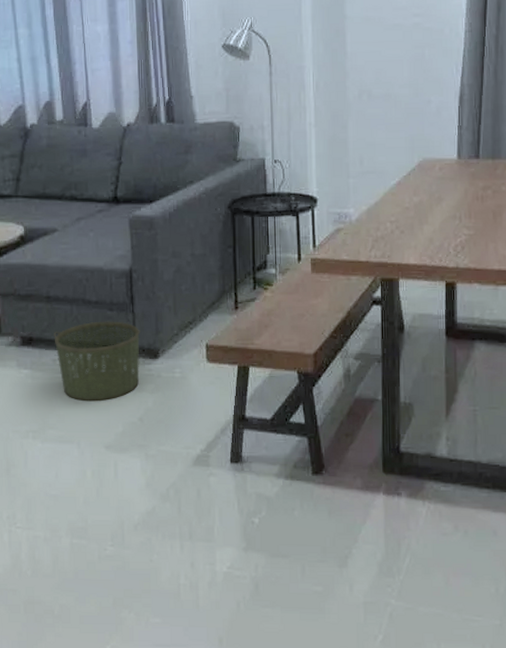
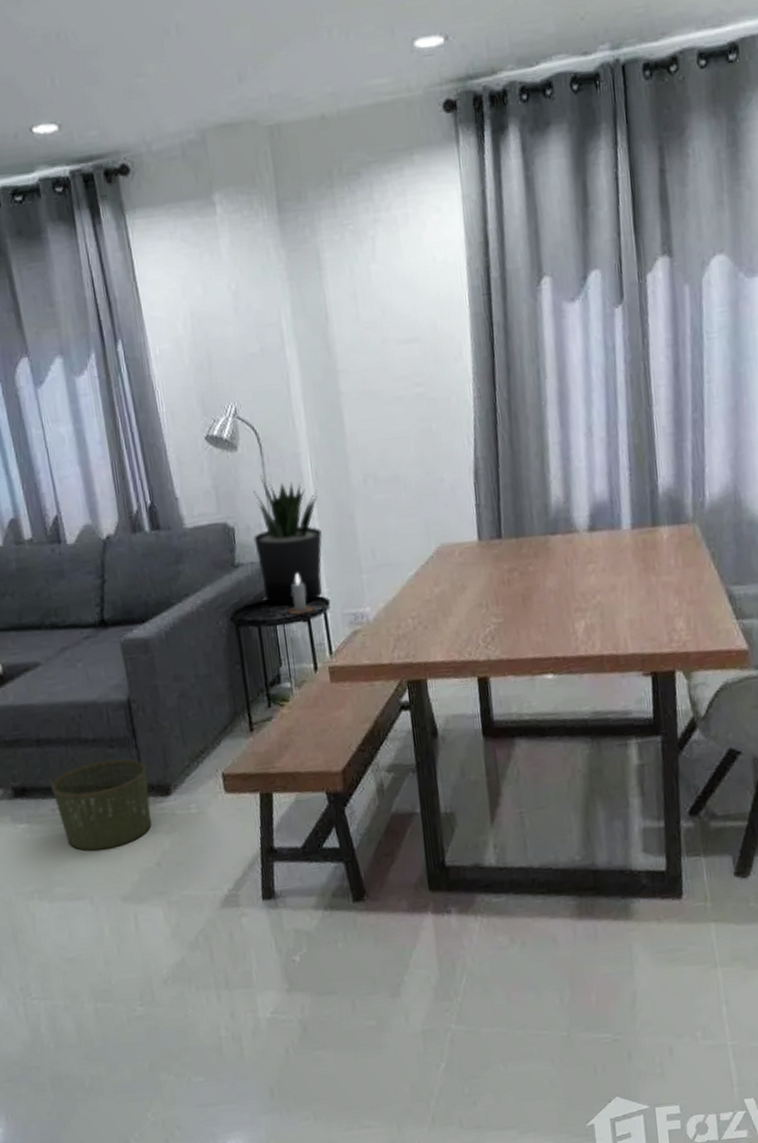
planter: none [256,84,317,200] -> present [253,476,322,606]
candle: none [279,172,304,209] -> present [287,573,315,615]

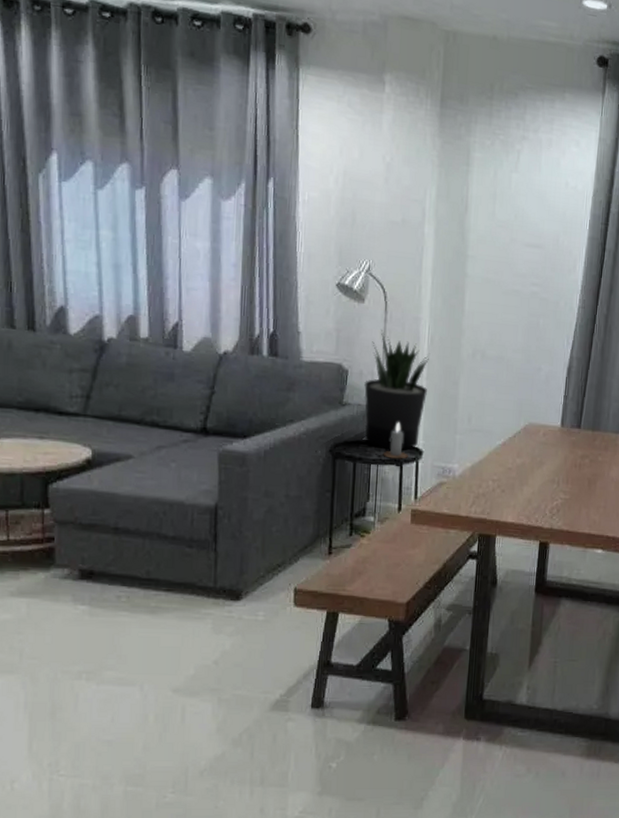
basket: present [49,758,152,851] -> none [120,558,223,642]

